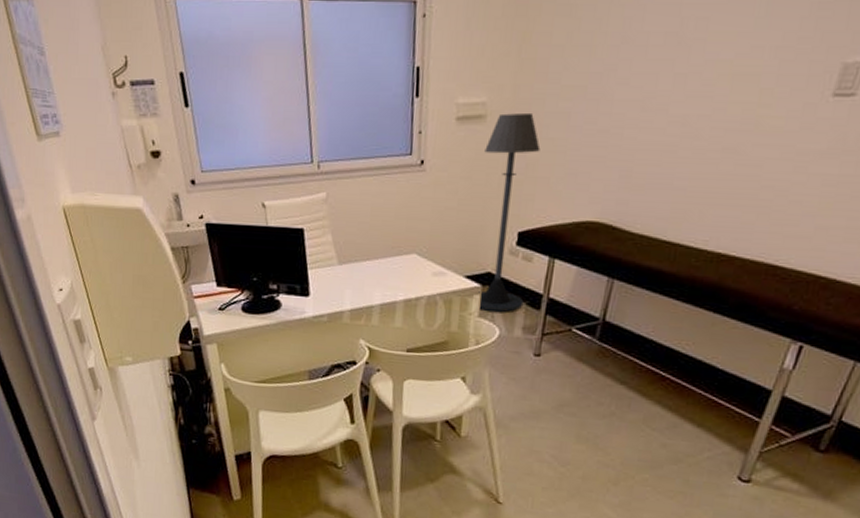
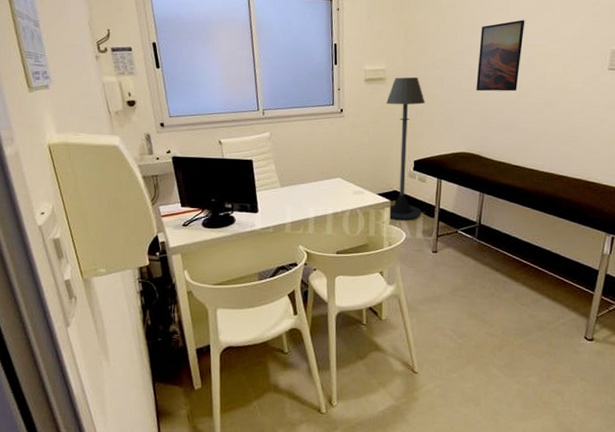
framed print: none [617,20,706,133] -> present [476,20,525,92]

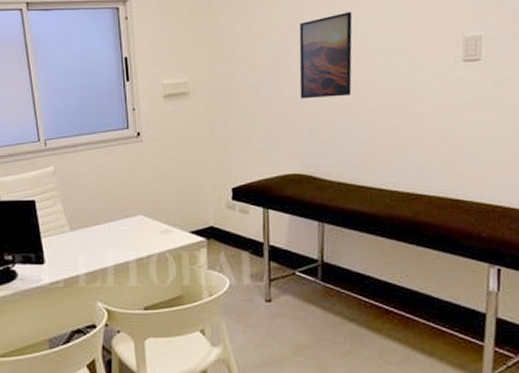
floor lamp: present [386,77,425,220] -> none [192,88,248,262]

